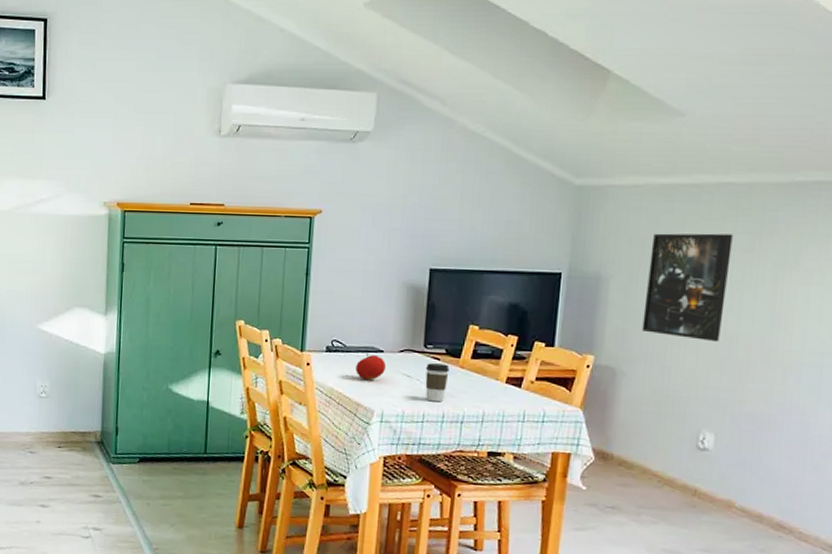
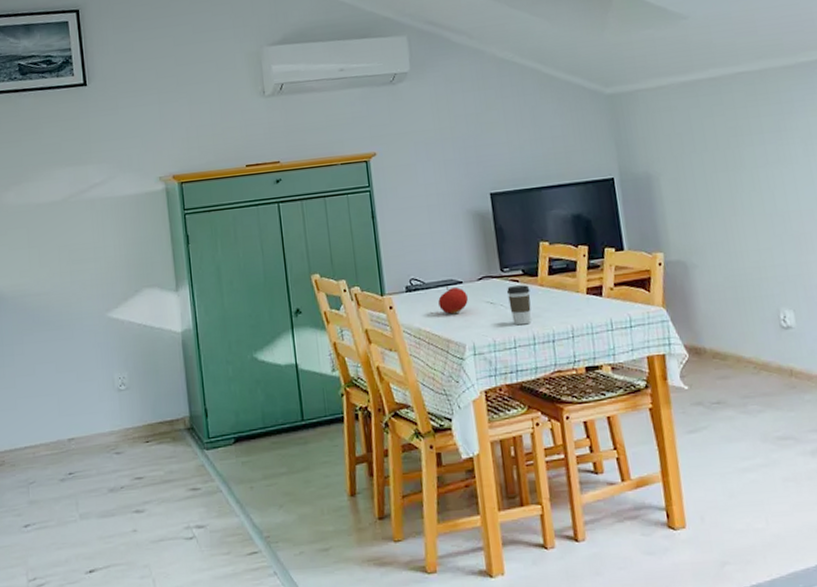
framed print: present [642,233,733,343] -> none [688,118,773,223]

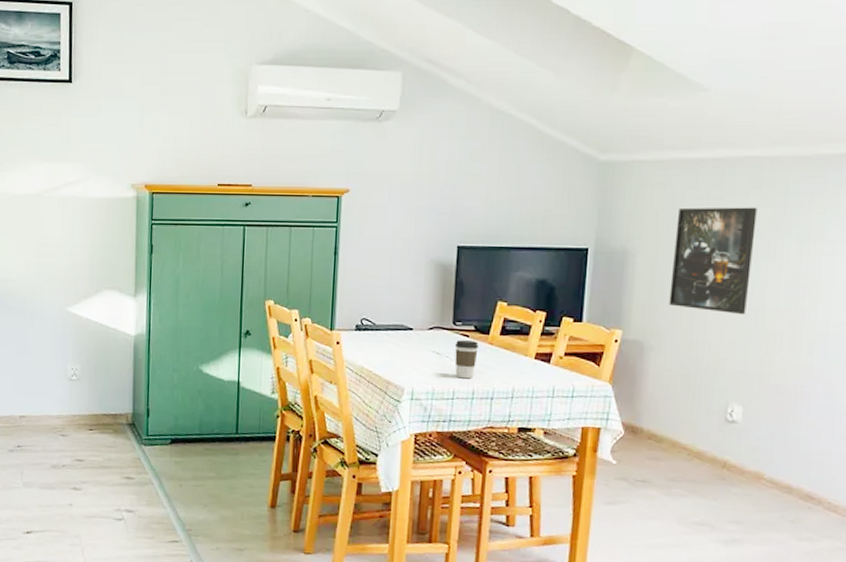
fruit: present [438,286,468,314] -> none [385,330,415,358]
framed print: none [688,118,773,223] -> present [669,207,757,315]

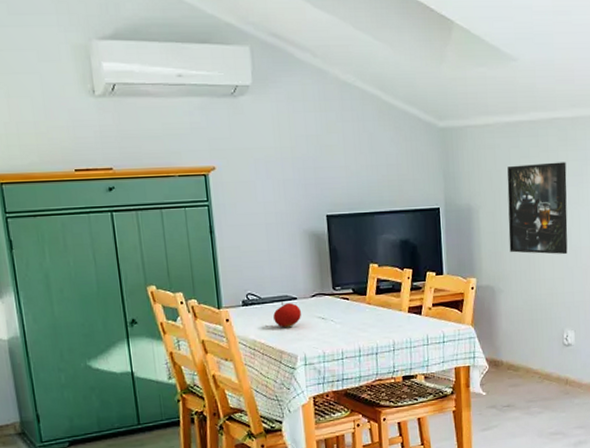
fruit: none [385,330,415,358] -> present [273,301,301,327]
coffee cup: present [454,340,479,379] -> none [338,303,359,339]

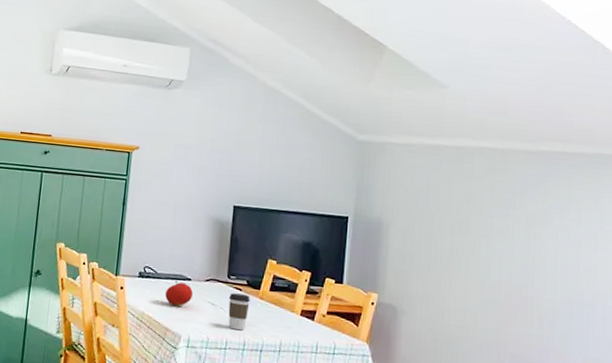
coffee cup: none [338,303,359,339] -> present [228,293,250,331]
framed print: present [507,162,568,255] -> none [418,187,491,288]

